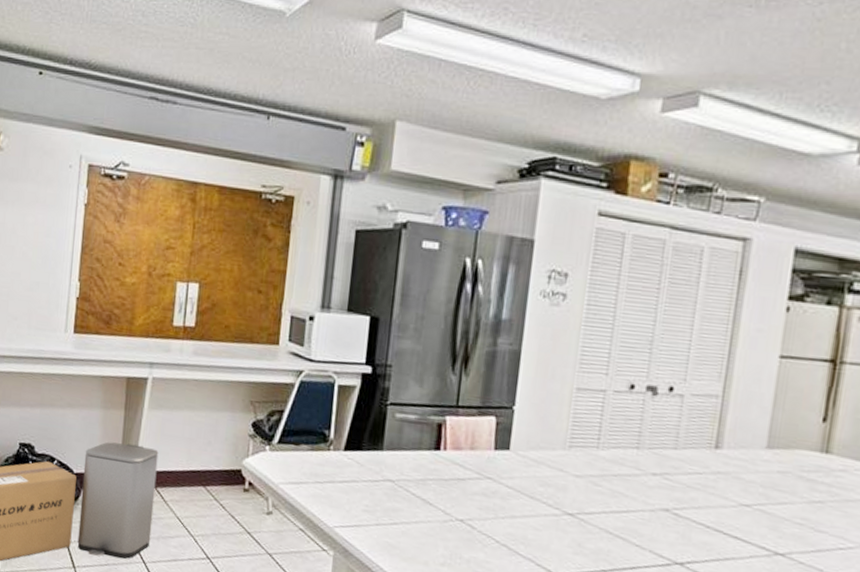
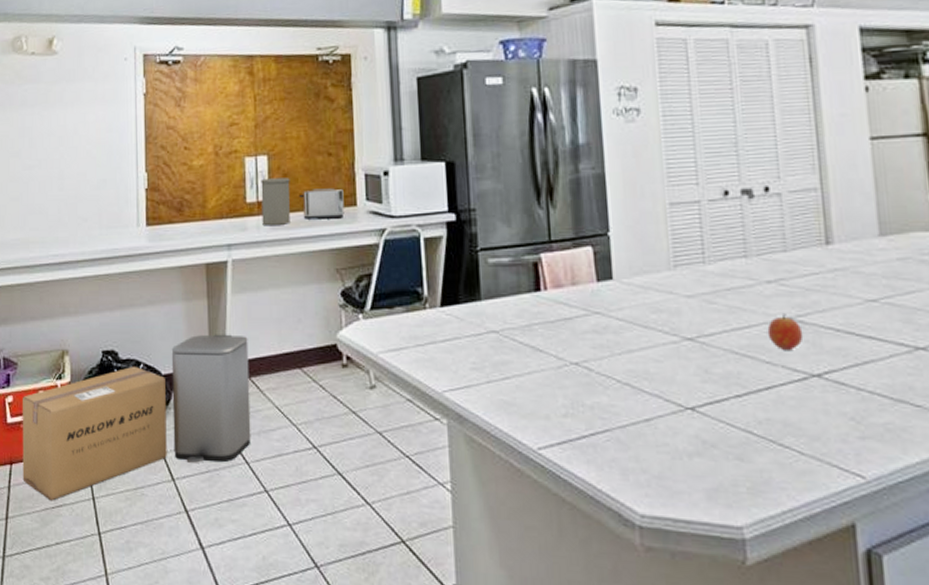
canister: none [186,305,218,353] -> present [261,178,291,226]
toaster: none [224,321,268,355] -> present [299,188,345,220]
fruit: none [642,505,676,539] -> present [767,314,804,351]

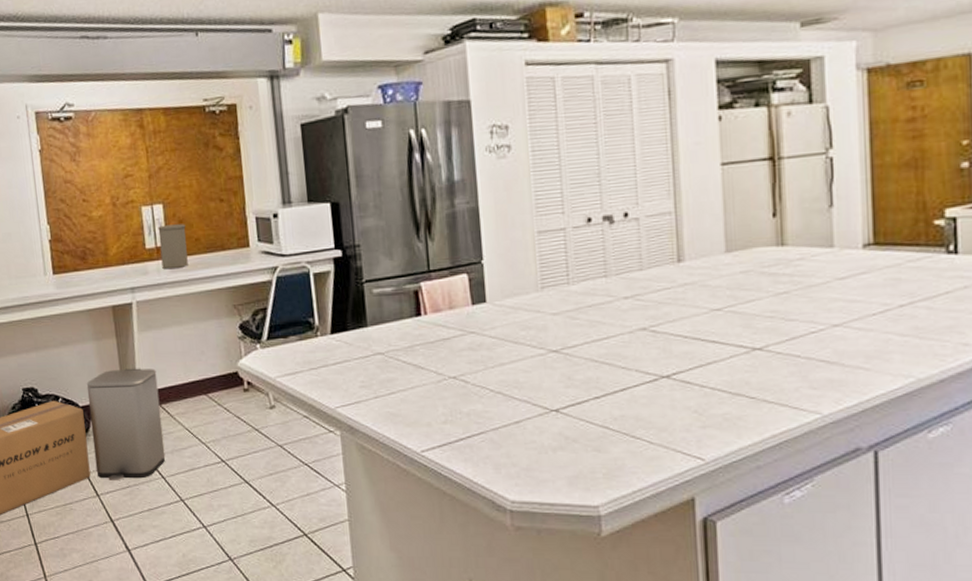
toaster: present [299,188,345,220] -> none [195,231,239,262]
fruit: present [767,314,804,351] -> none [623,325,655,358]

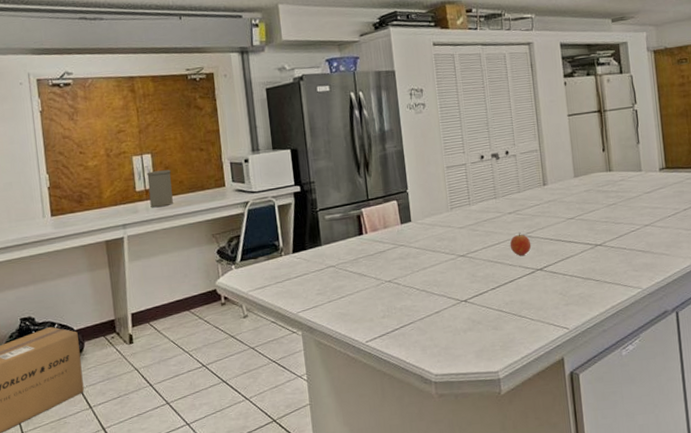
pedal bin: present [86,368,166,482] -> none [81,292,153,394]
fruit: none [623,325,655,358] -> present [509,233,532,257]

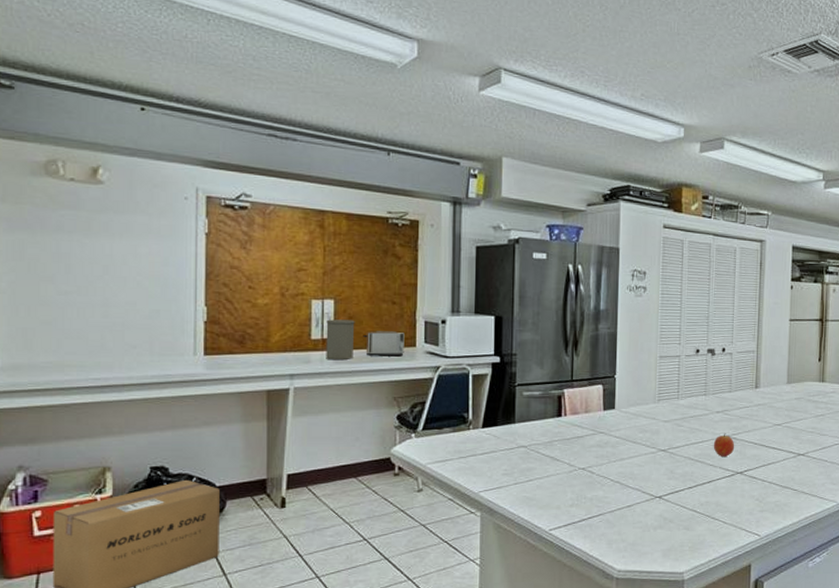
toaster: none [179,174,216,200] -> present [363,331,405,357]

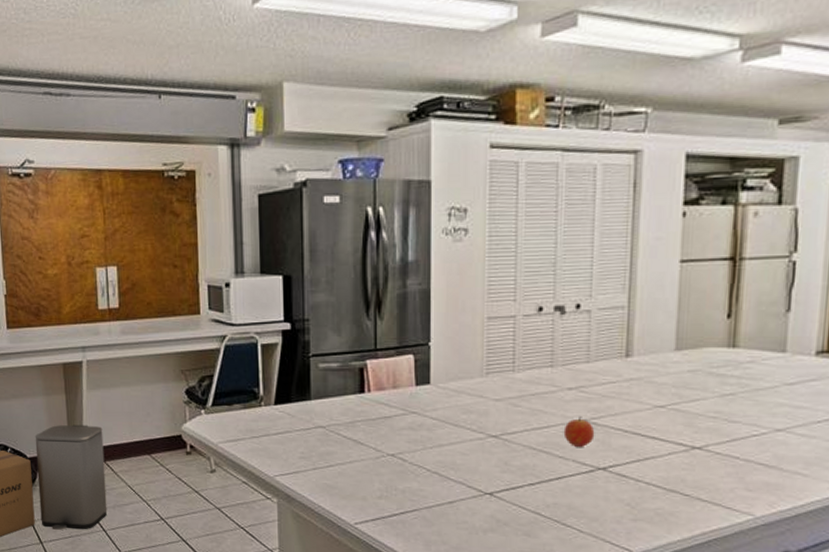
pedal bin: none [226,451,307,561] -> present [35,424,107,531]
canister: present [326,319,355,361] -> none [111,287,139,331]
toaster: present [363,331,405,357] -> none [147,298,189,326]

